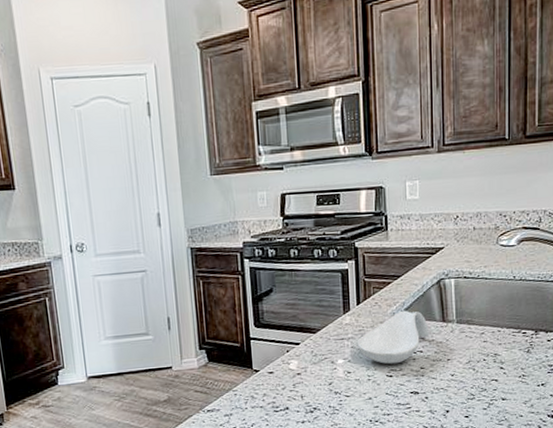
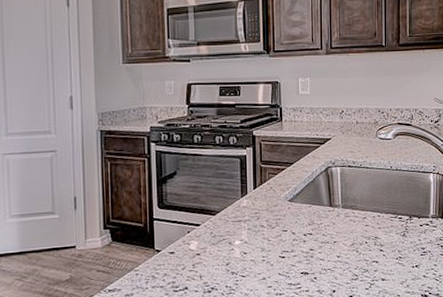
spoon rest: present [357,310,430,365] -> none [253,195,319,246]

